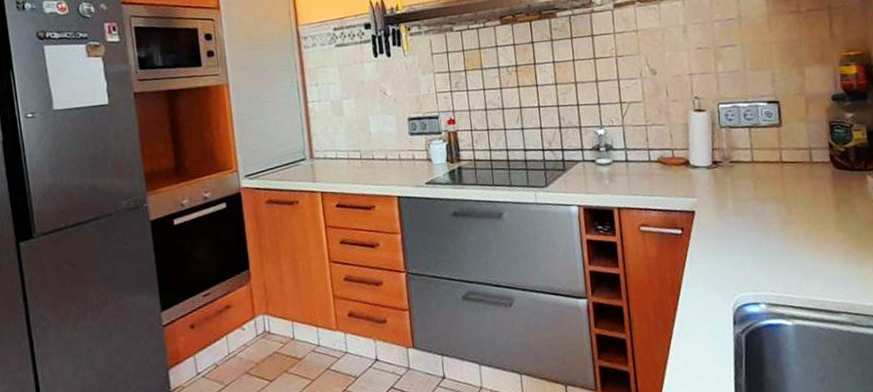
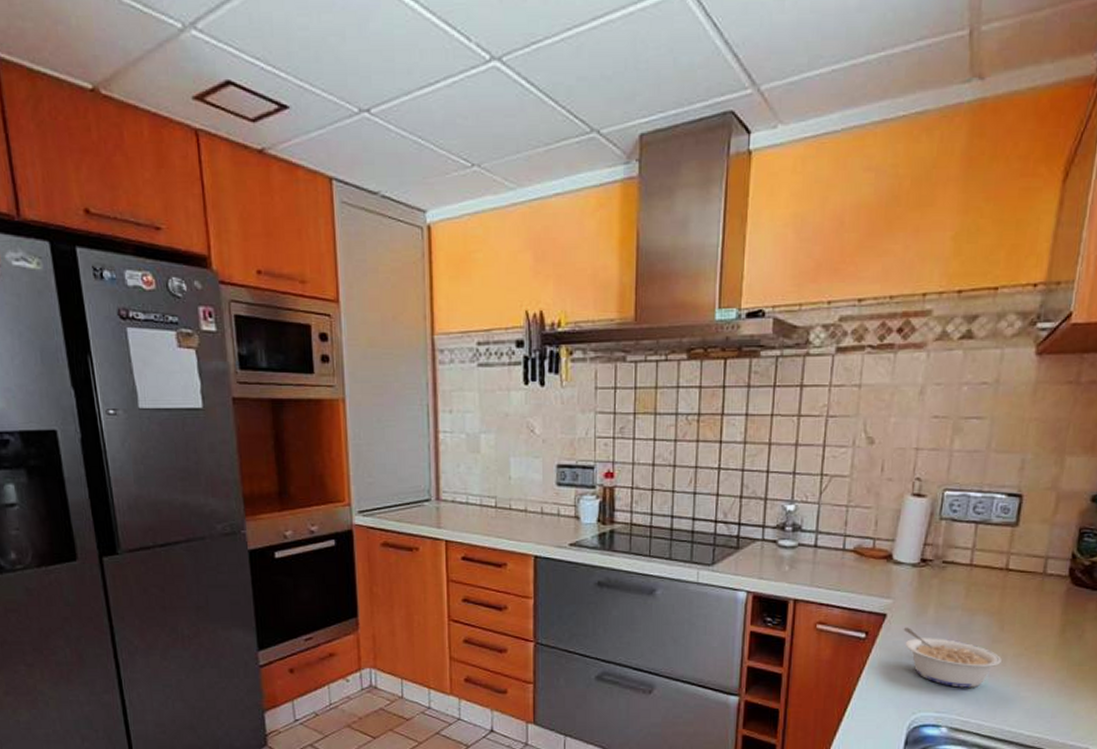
legume: none [711,220,796,267] -> present [903,627,1001,688]

